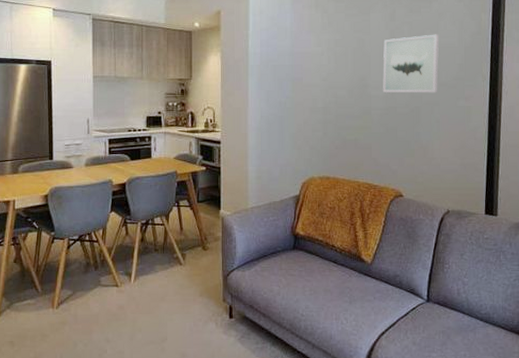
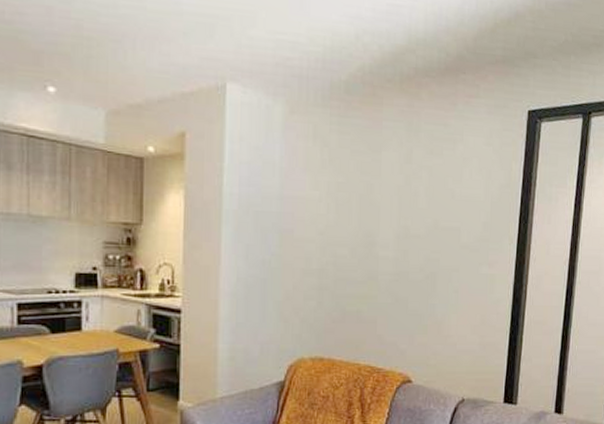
wall art: present [383,34,439,93] -> none [393,183,462,257]

